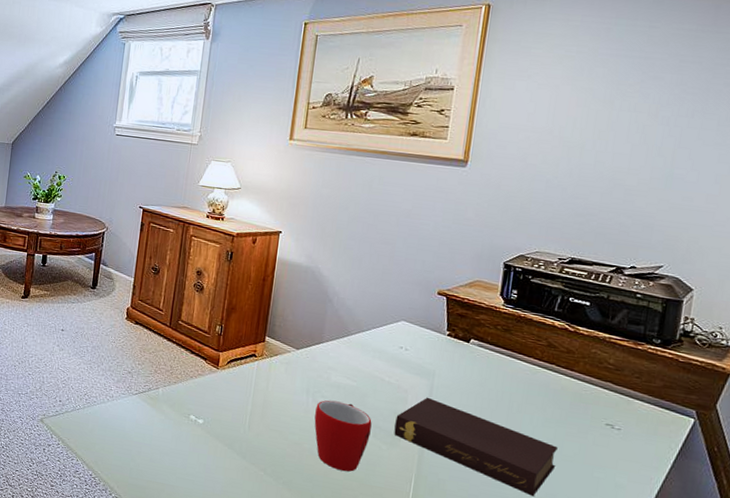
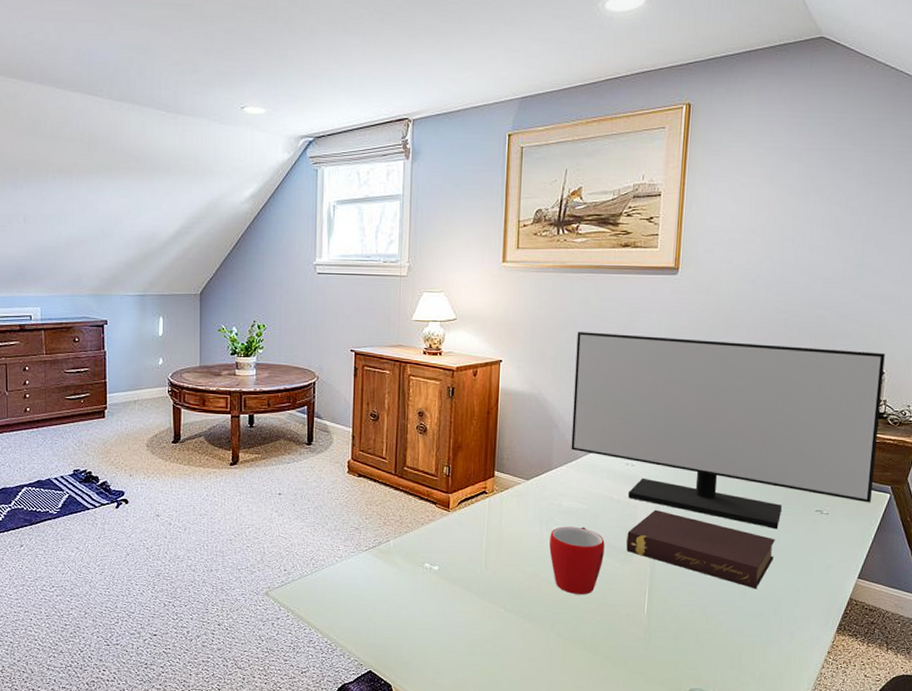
monitor: none [344,212,695,438] -> present [571,332,885,530]

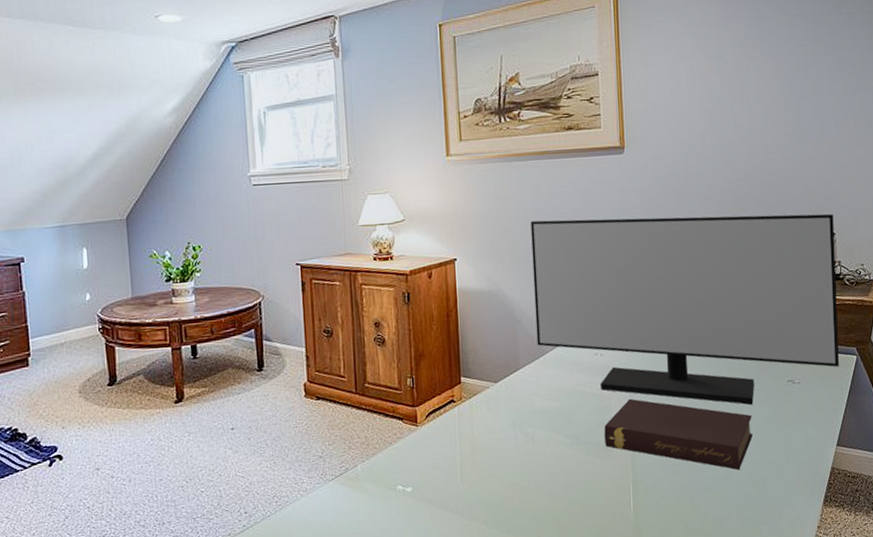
mug: present [549,526,605,595] -> none [525,426,583,500]

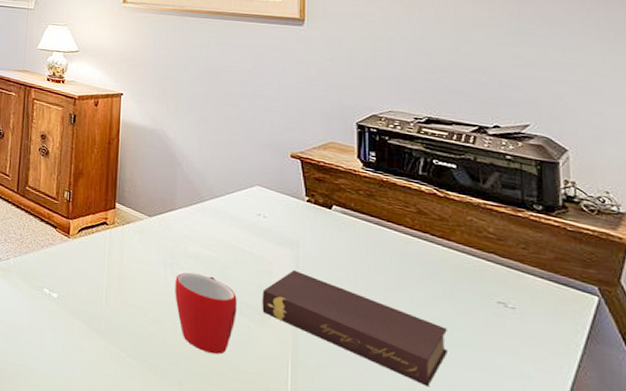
mug: none [525,426,583,500] -> present [175,272,237,355]
monitor: present [530,213,839,405] -> none [196,73,572,317]

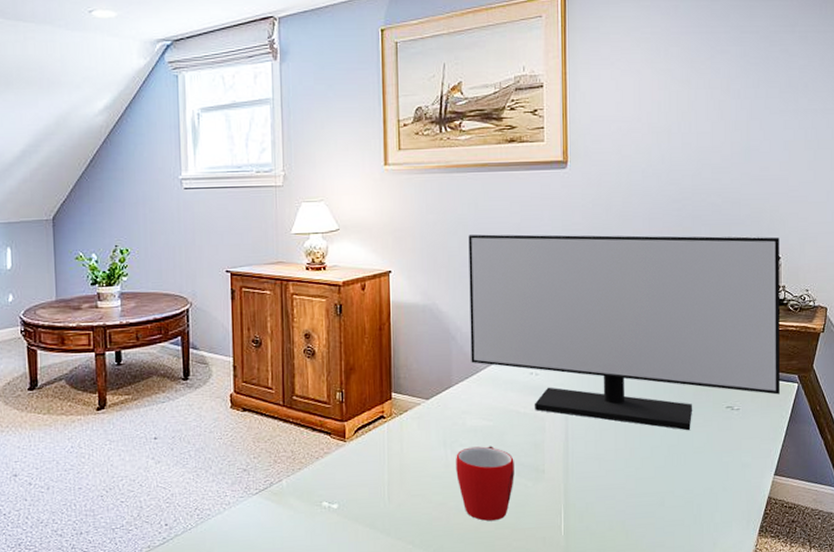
monitor: none [196,73,572,317] -> present [468,234,780,431]
book: present [262,269,447,387] -> none [537,420,689,497]

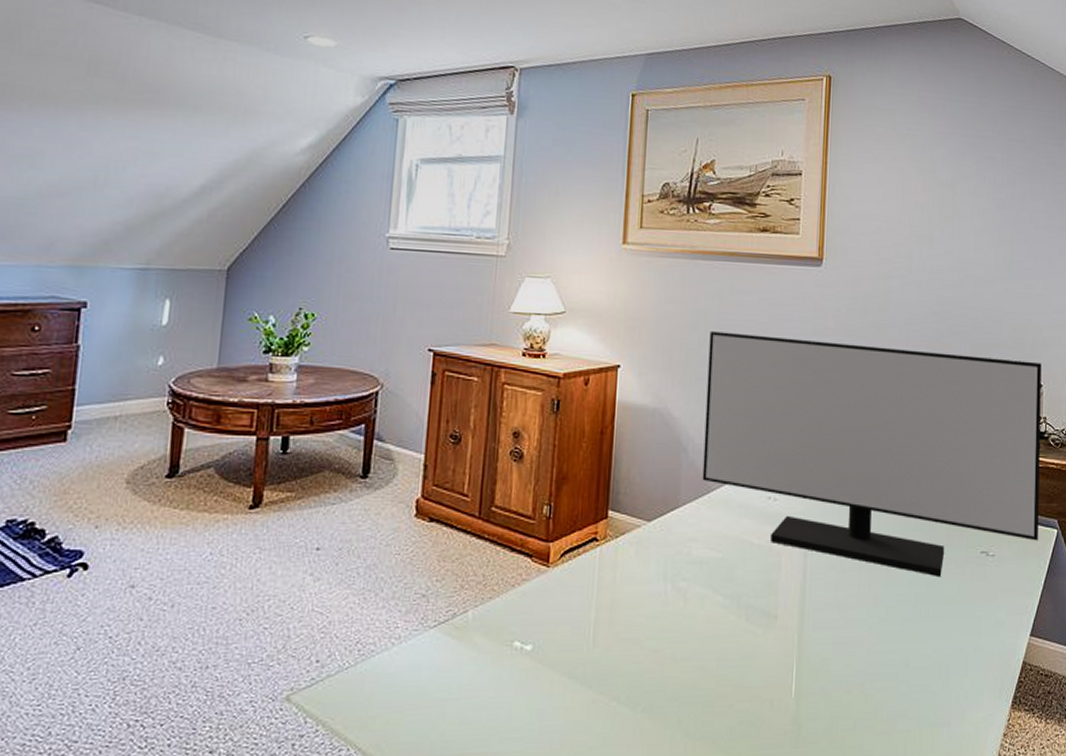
mug: present [456,446,514,522] -> none [675,582,743,676]

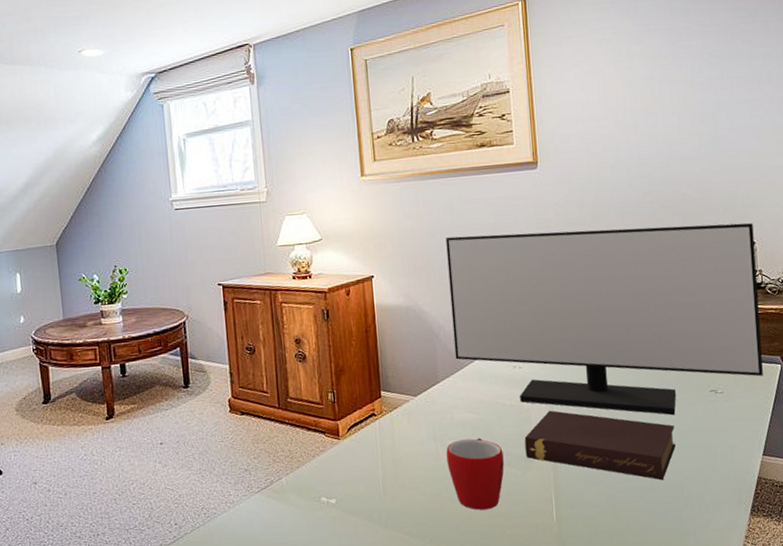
mug: none [675,582,743,676] -> present [446,438,504,511]
book: none [769,556,939,656] -> present [524,410,676,481]

